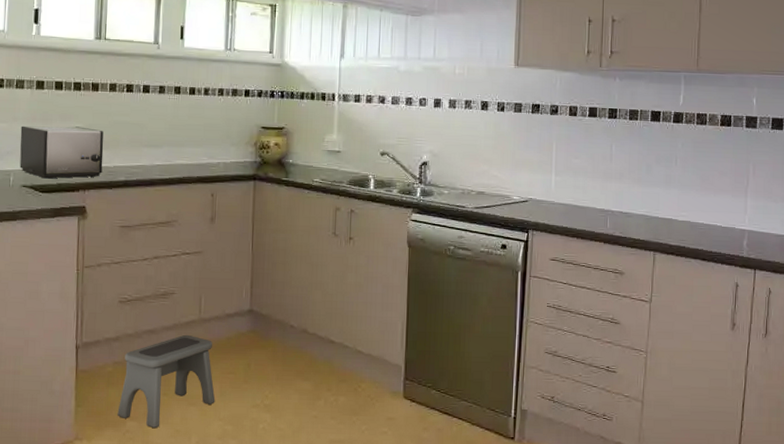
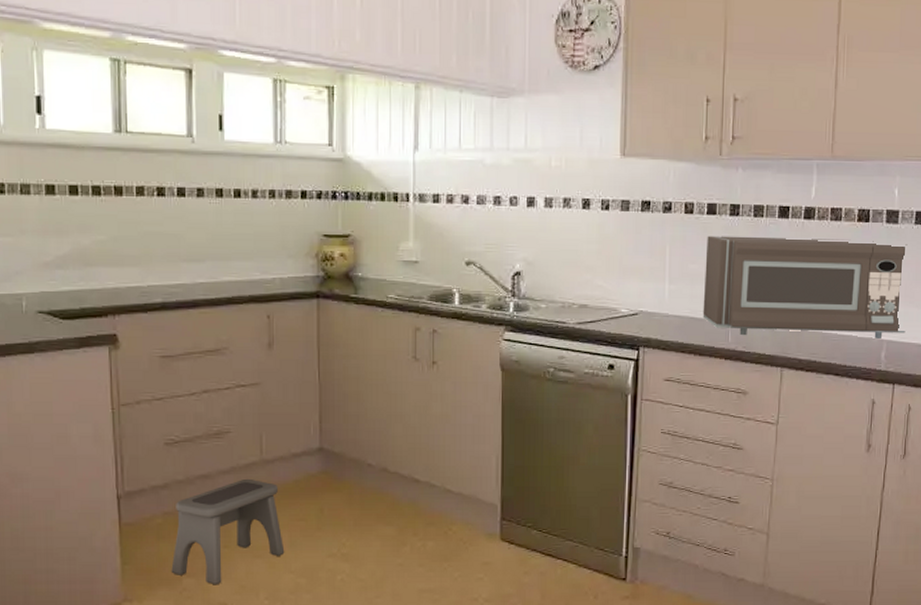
toaster: present [19,125,104,179] -> none [30,239,134,303]
microwave: none [584,135,765,230] -> present [702,235,908,340]

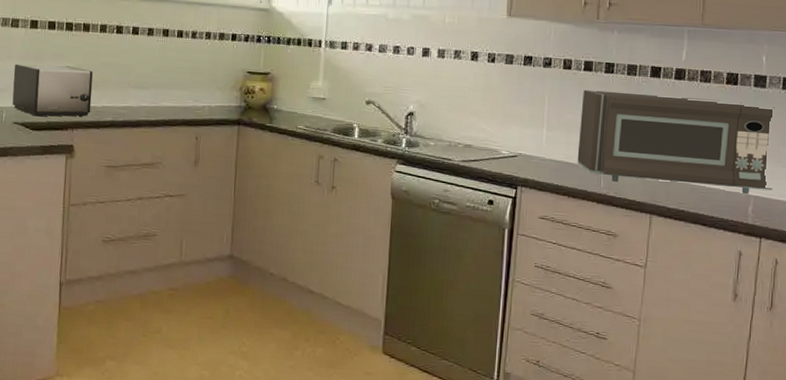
toaster: none [30,239,134,303] -> present [12,64,93,117]
step stool: present [171,478,285,585] -> none [97,277,194,370]

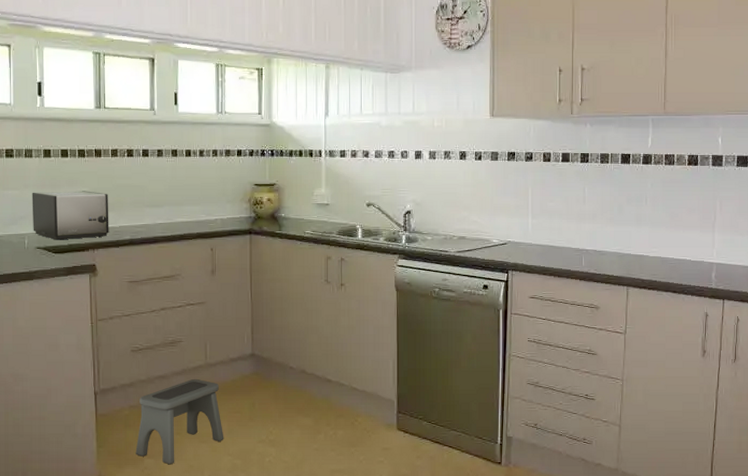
step stool: none [97,277,194,370] -> present [135,378,224,465]
microwave: present [577,89,775,195] -> none [560,179,732,263]

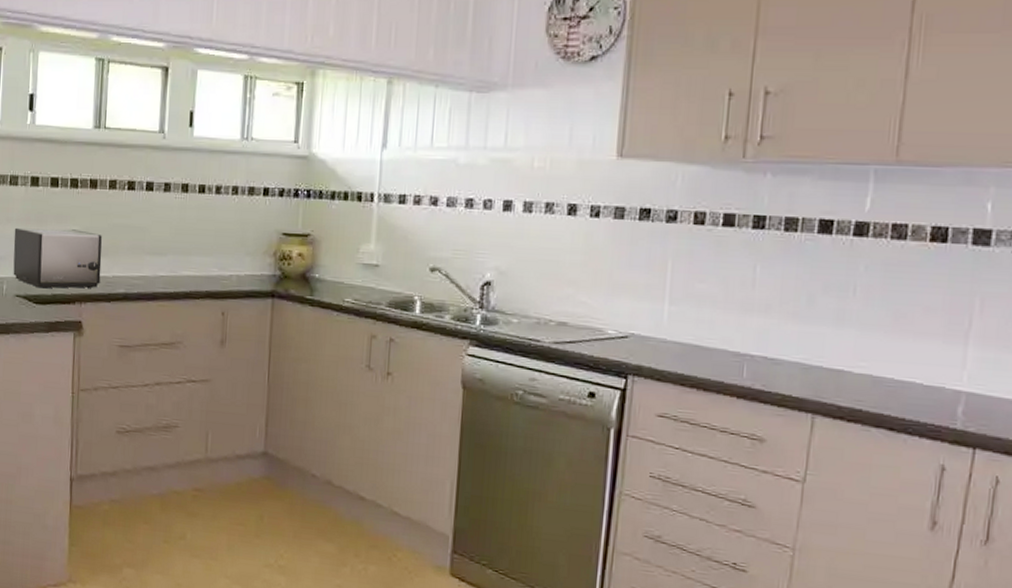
step stool: present [135,378,224,465] -> none [113,475,222,580]

